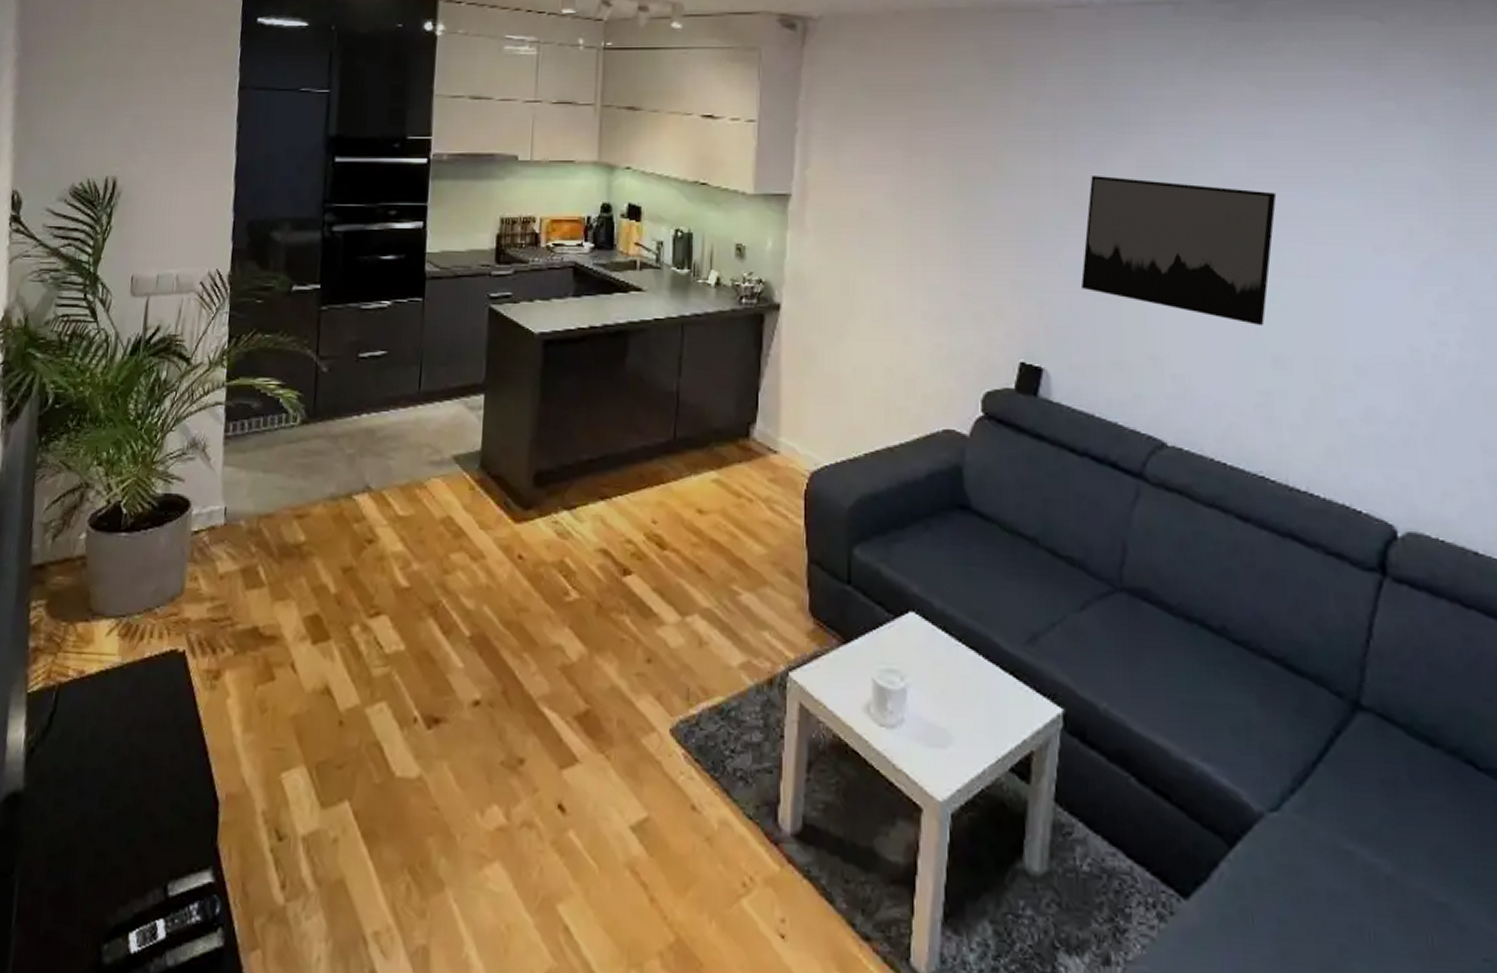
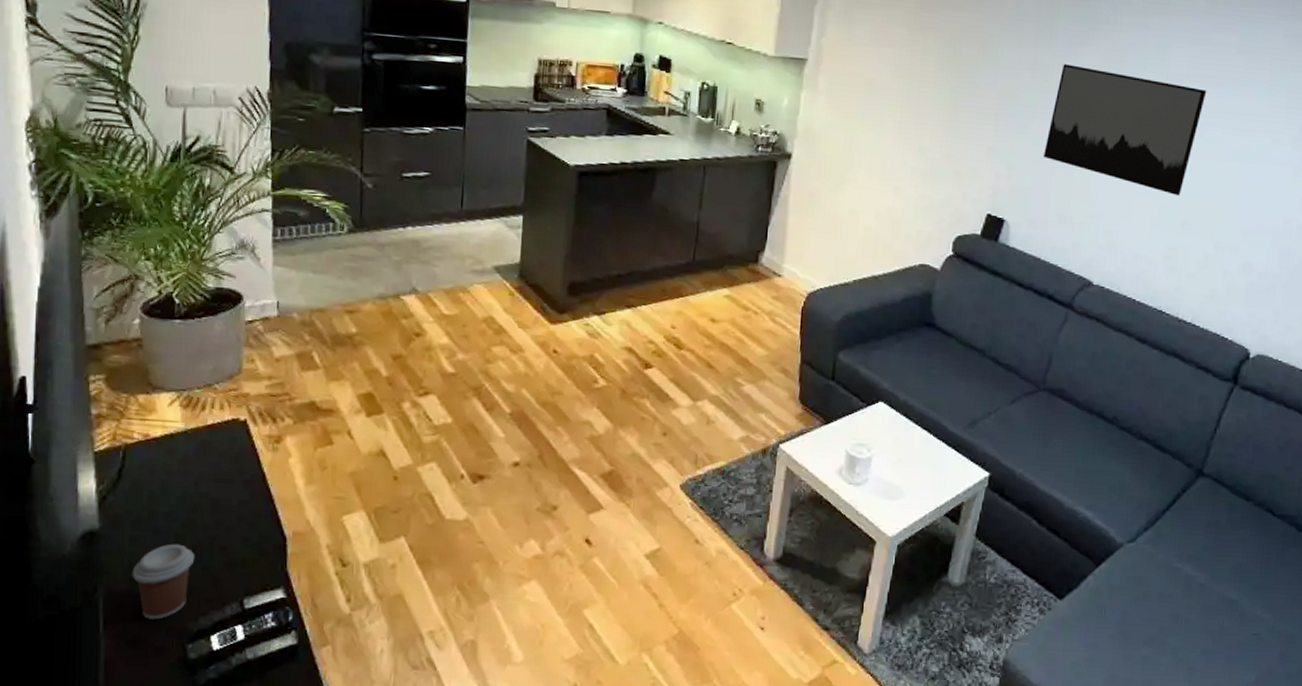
coffee cup: none [51,809,120,910] -> present [131,544,195,620]

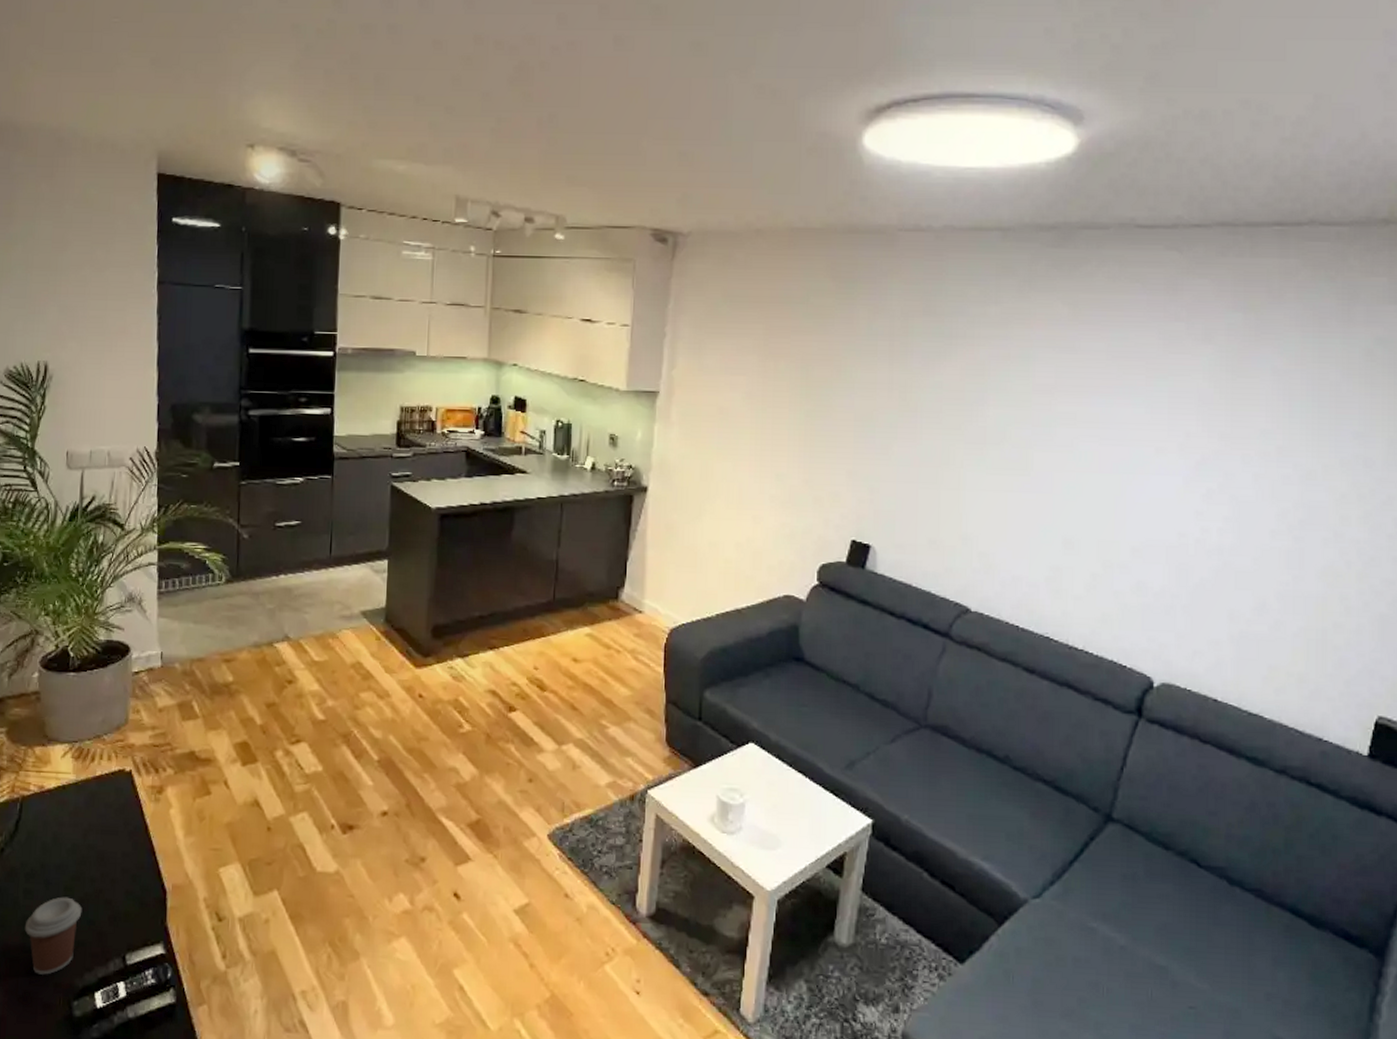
wall art: present [1042,64,1207,196] -> none [906,382,1078,513]

